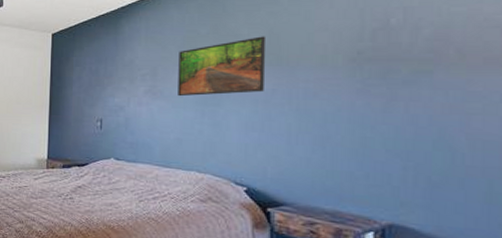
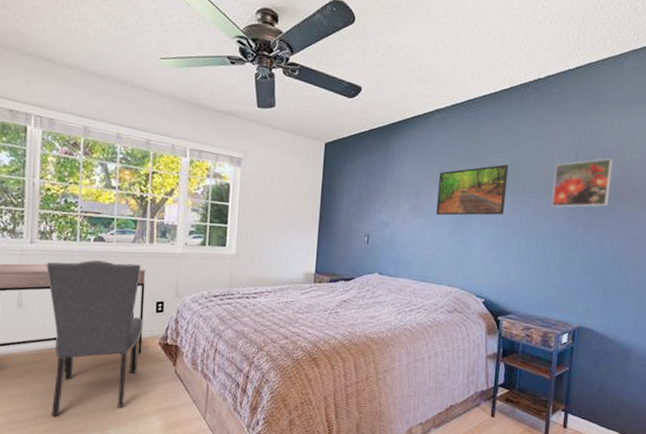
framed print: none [331,16,420,79] -> present [552,158,613,208]

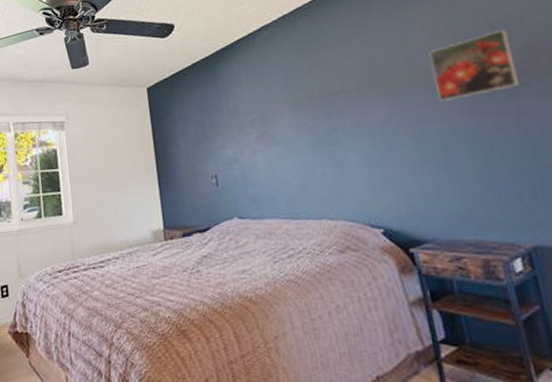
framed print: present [436,164,509,216] -> none [284,65,378,140]

